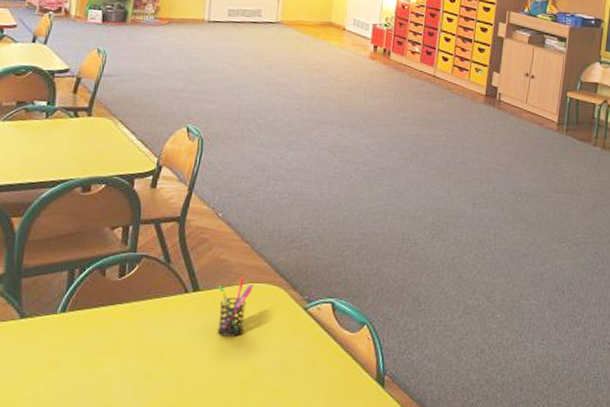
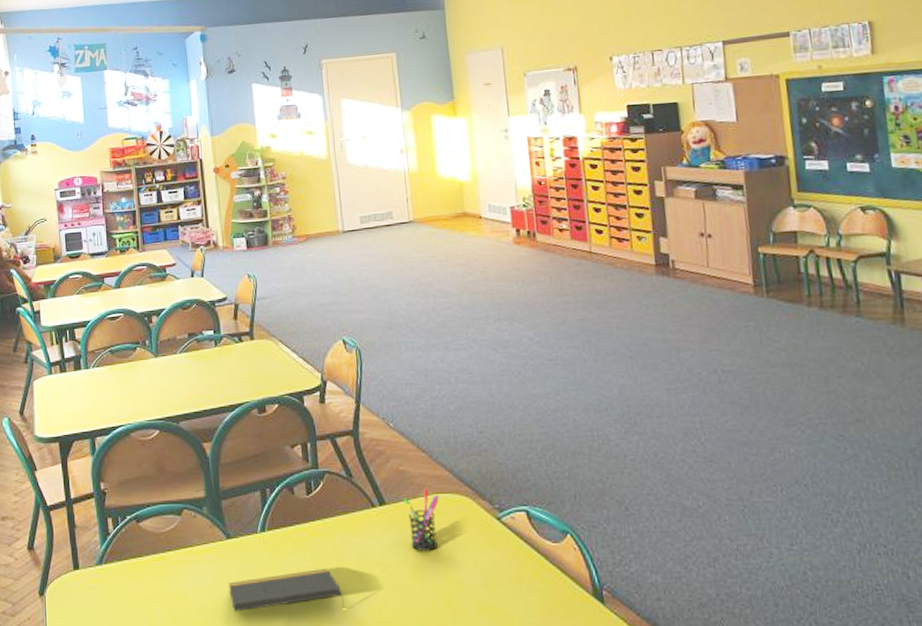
notepad: none [12,350,138,393] -> present [229,568,345,612]

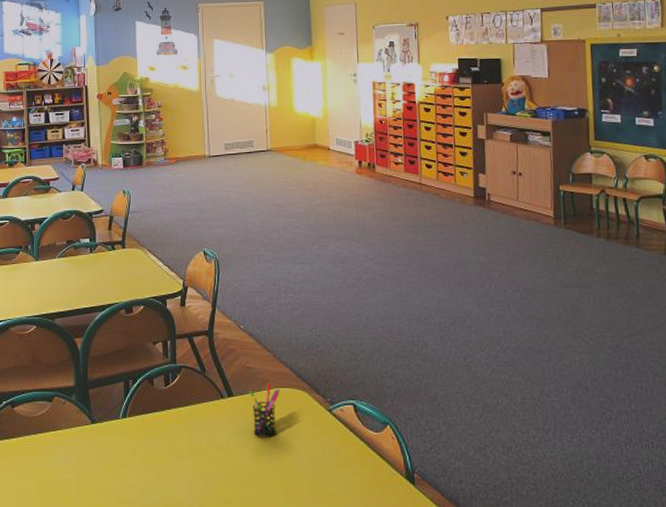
notepad: present [229,568,345,612] -> none [91,450,193,488]

